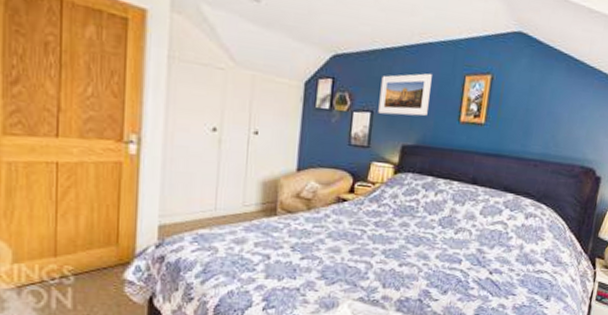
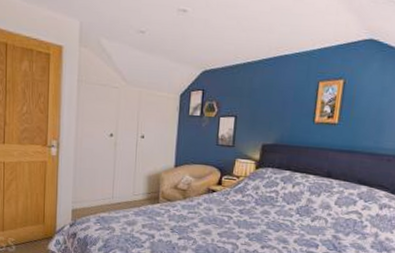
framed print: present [378,73,432,116] -> none [241,82,288,119]

